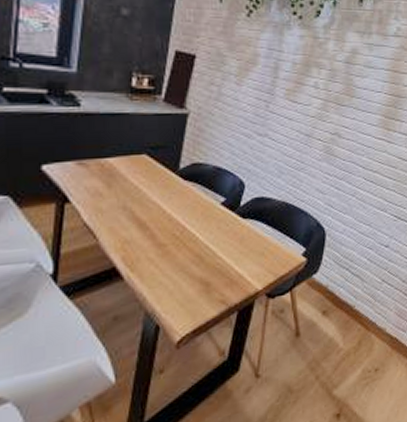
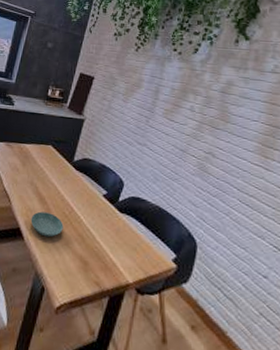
saucer: none [129,239,175,269] -> present [30,211,64,238]

